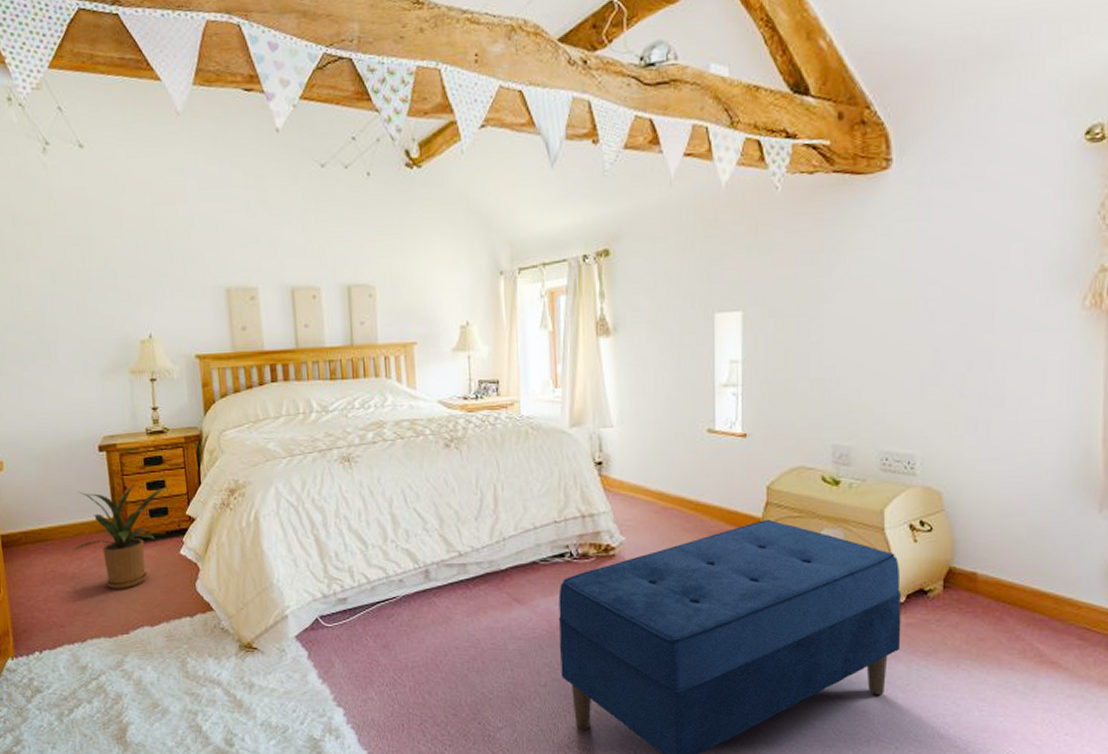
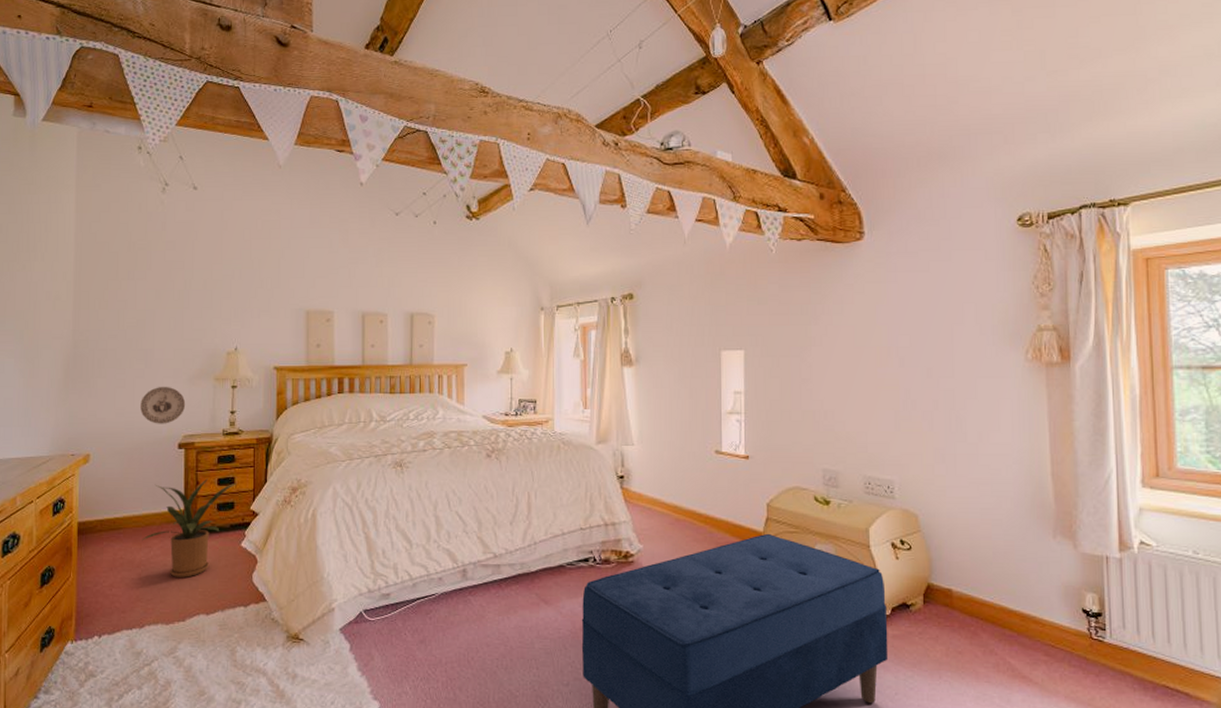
decorative plate: none [50,382,102,426] -> present [140,386,186,424]

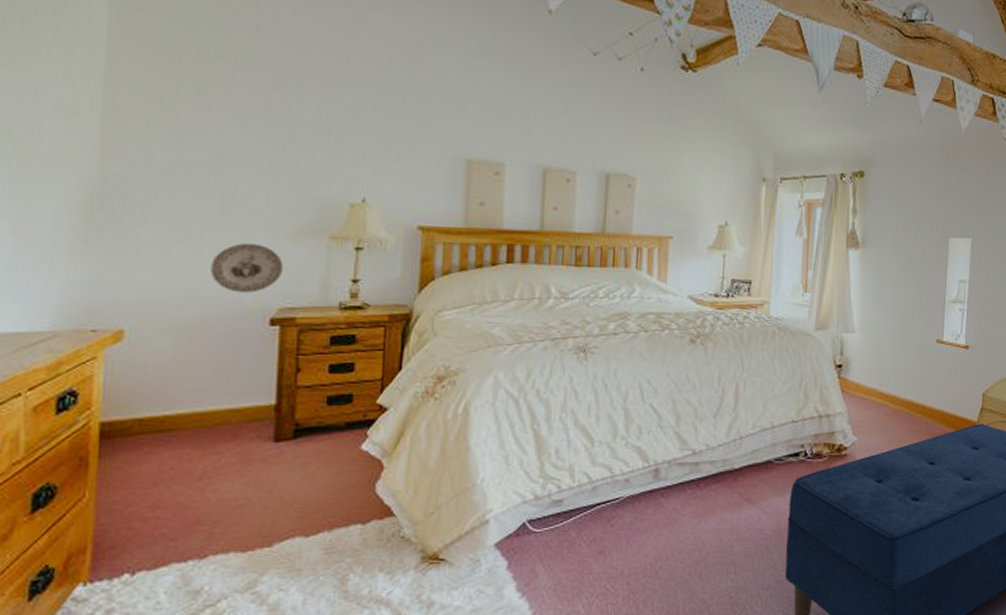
house plant: present [142,478,236,578] -> none [207,364,357,491]

